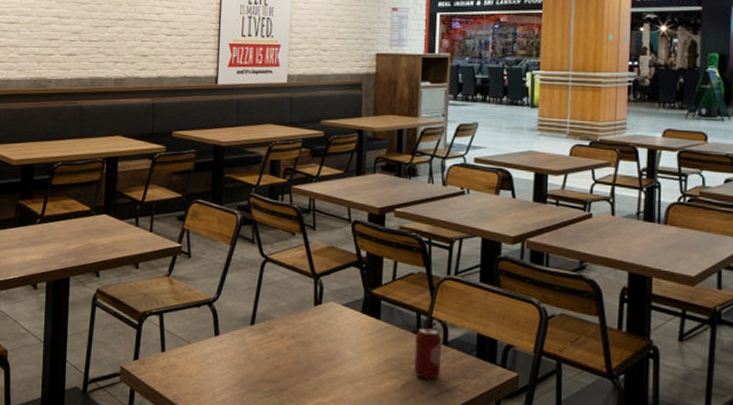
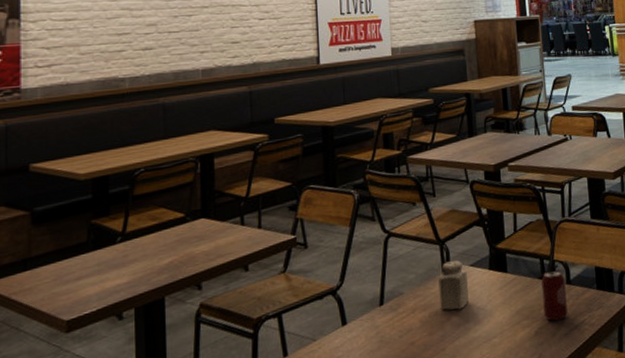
salt shaker: none [308,296,338,346] -> present [438,260,469,310]

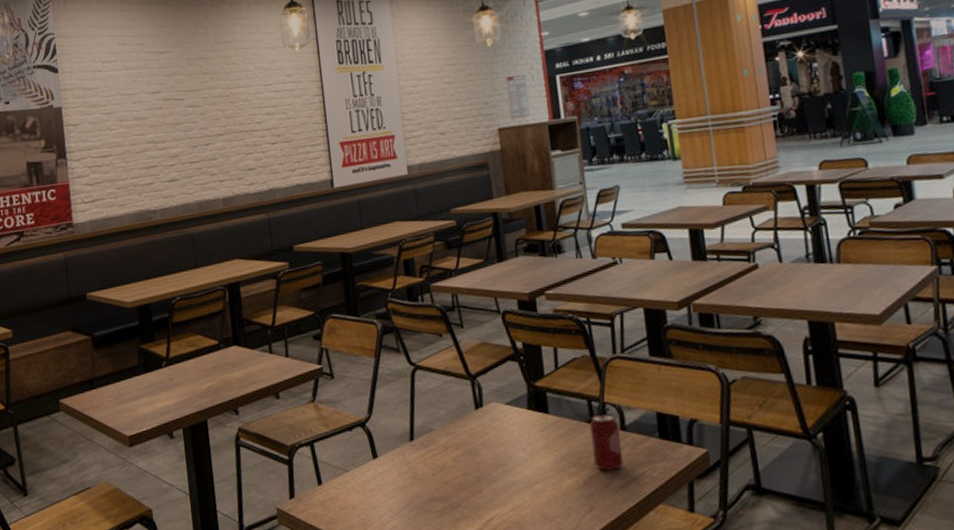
salt shaker: present [438,260,469,310] -> none [471,398,506,451]

